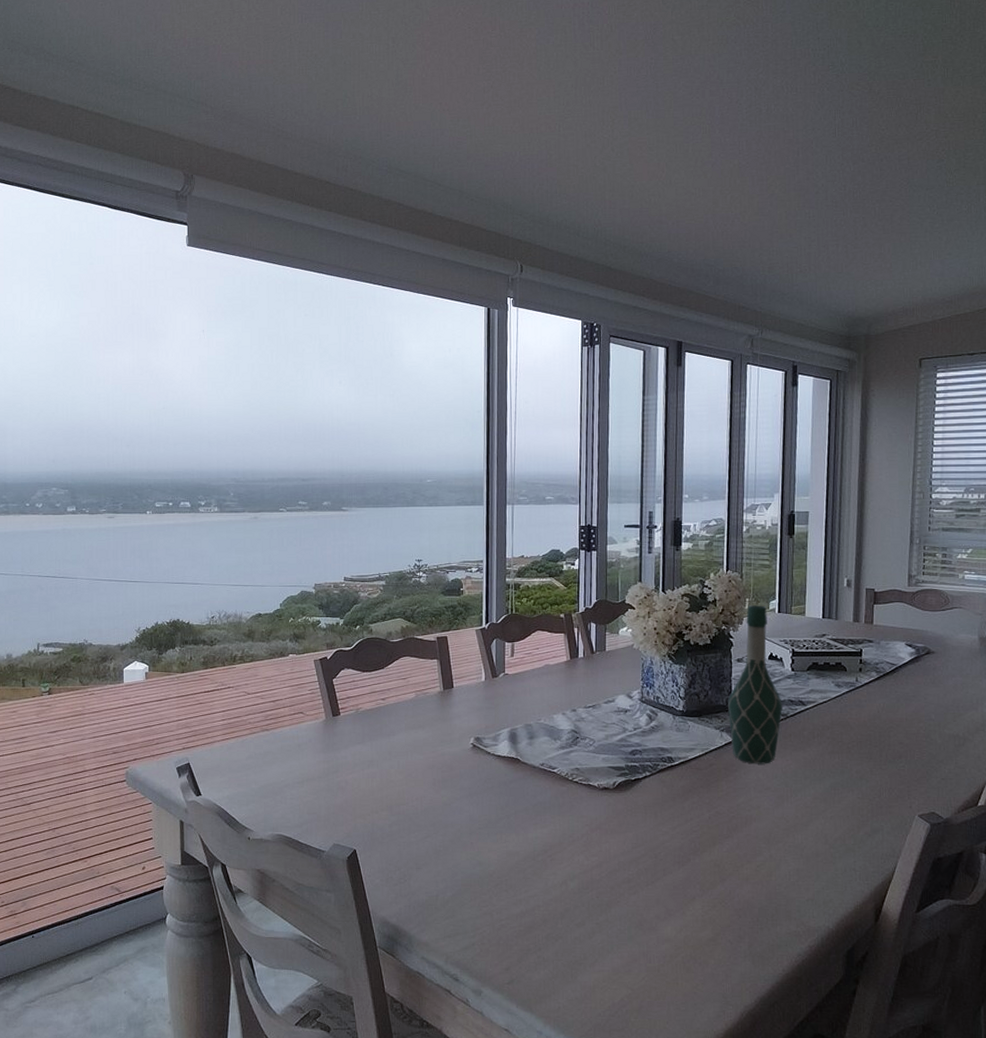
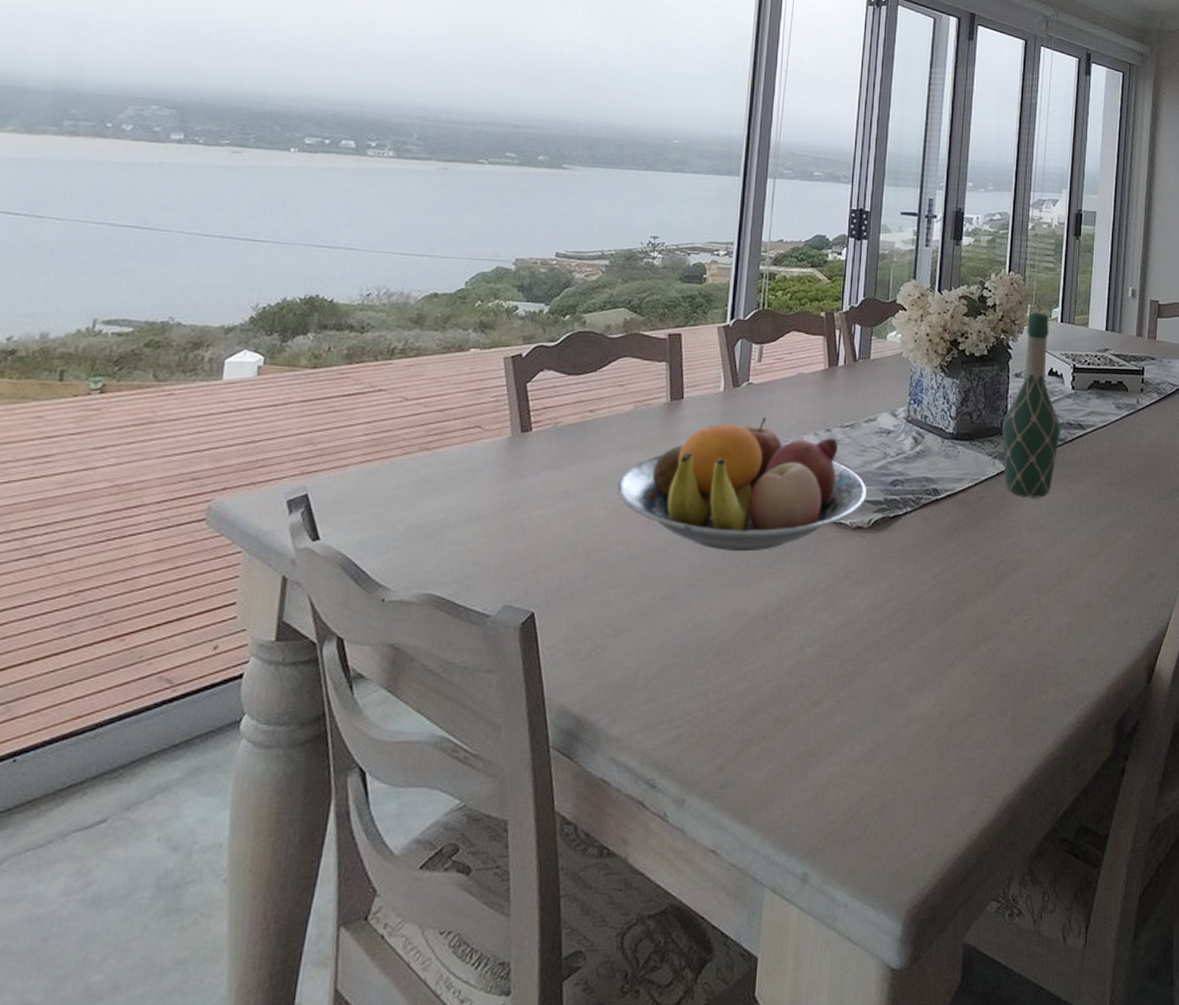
fruit bowl: none [407,701,611,807] -> present [616,417,867,552]

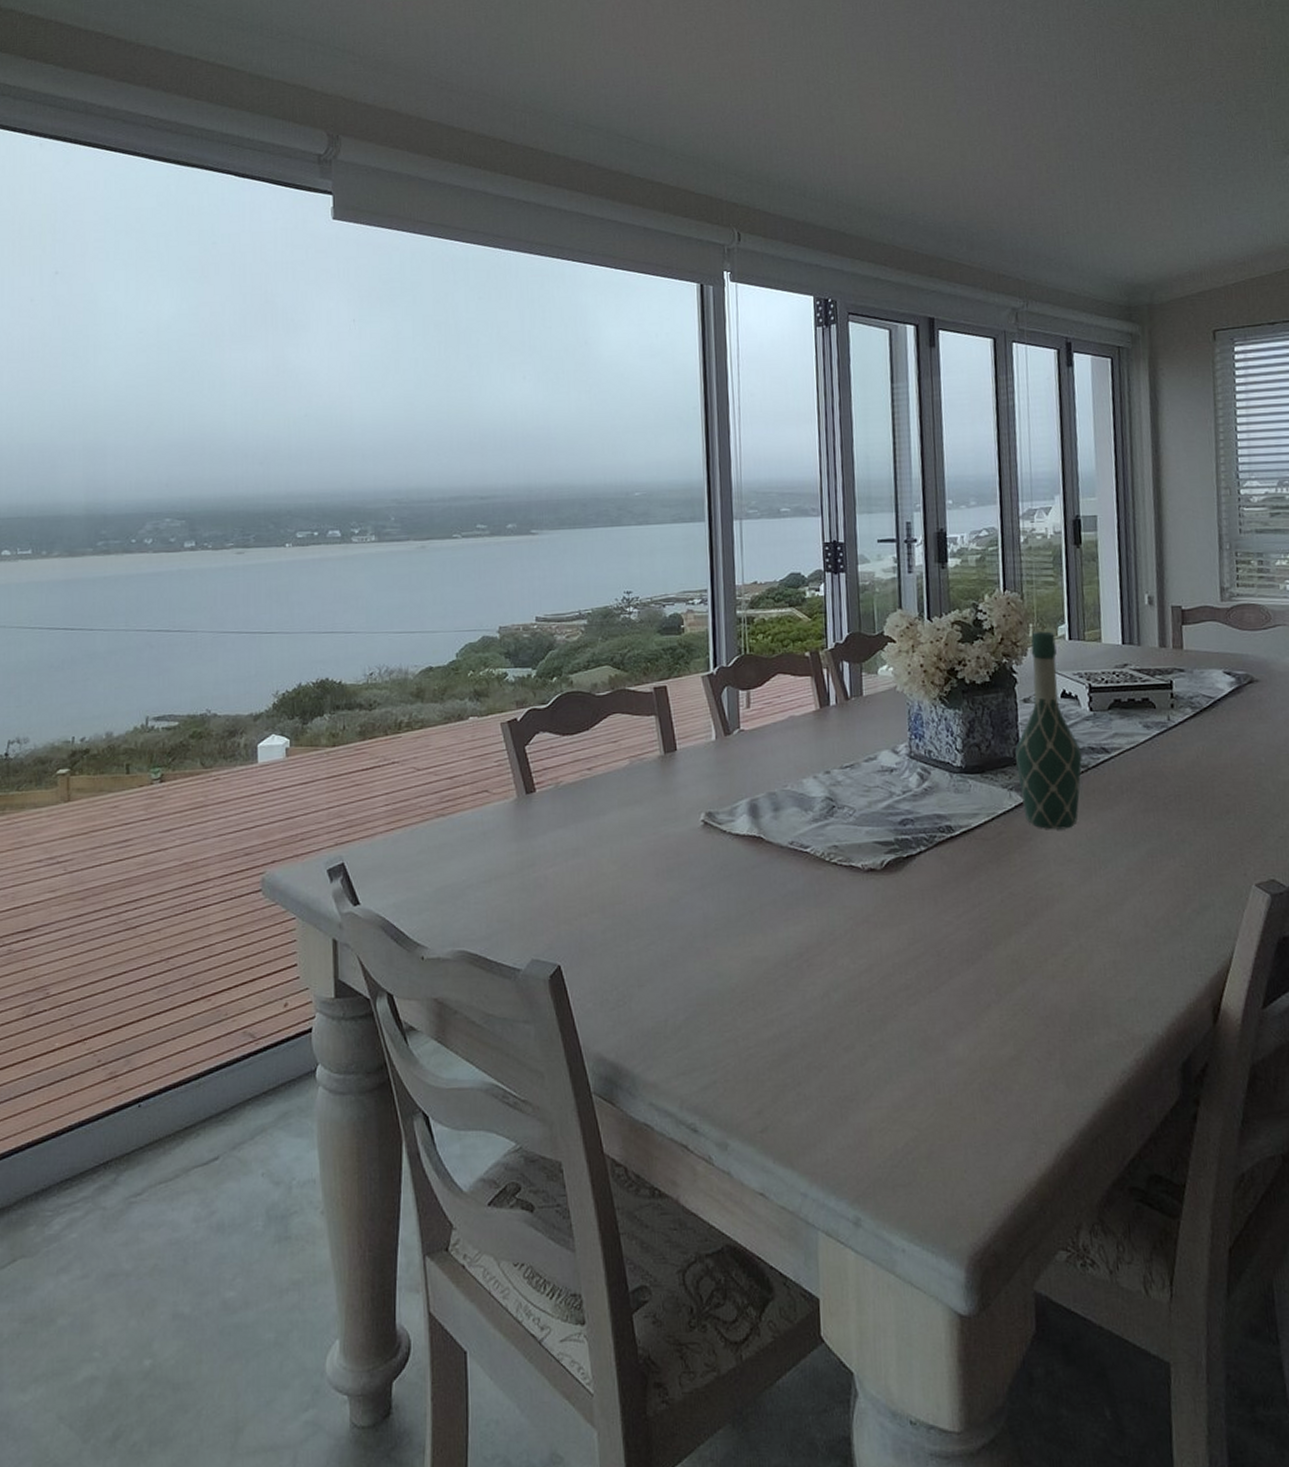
fruit bowl: present [616,417,867,552] -> none [622,763,876,900]

